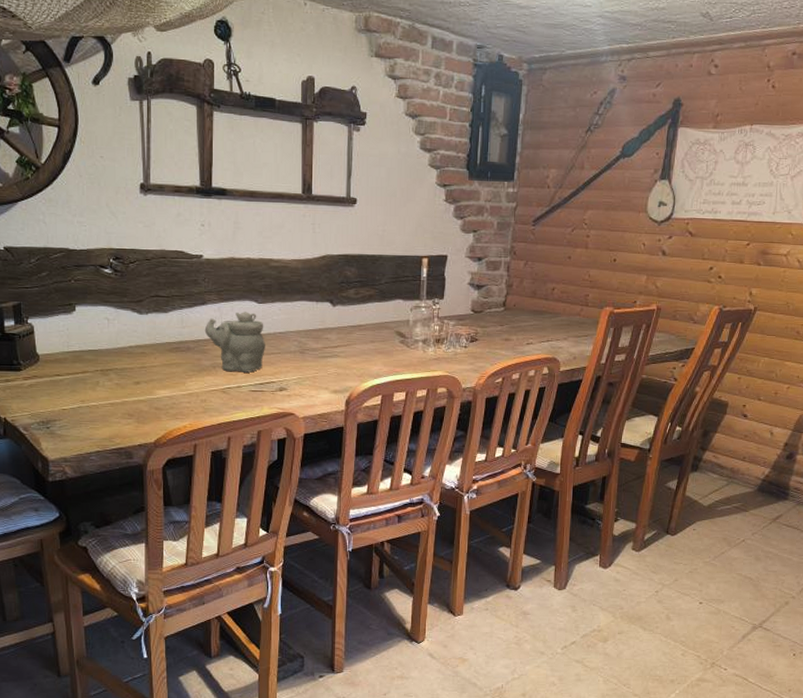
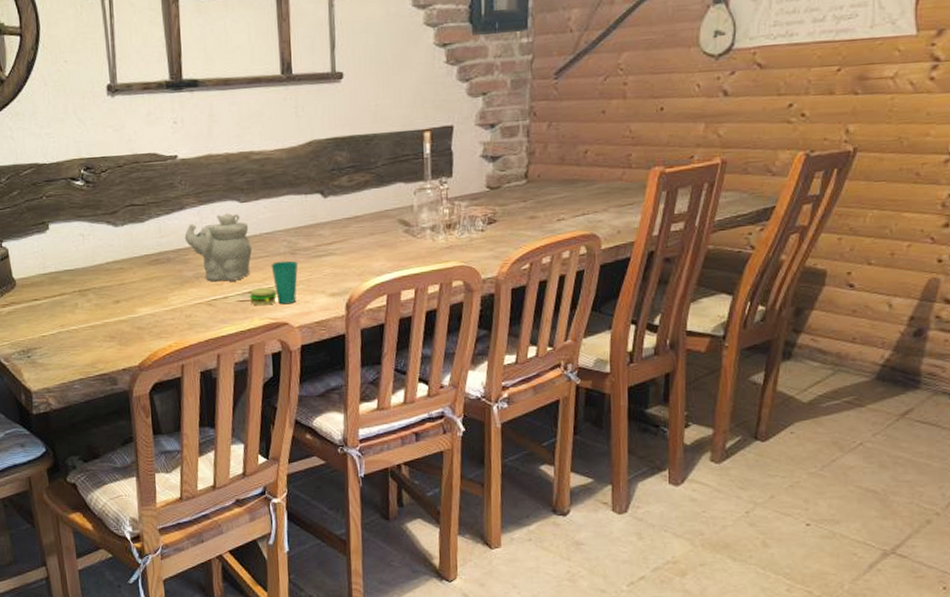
cup: none [260,358,307,397] -> present [249,260,298,306]

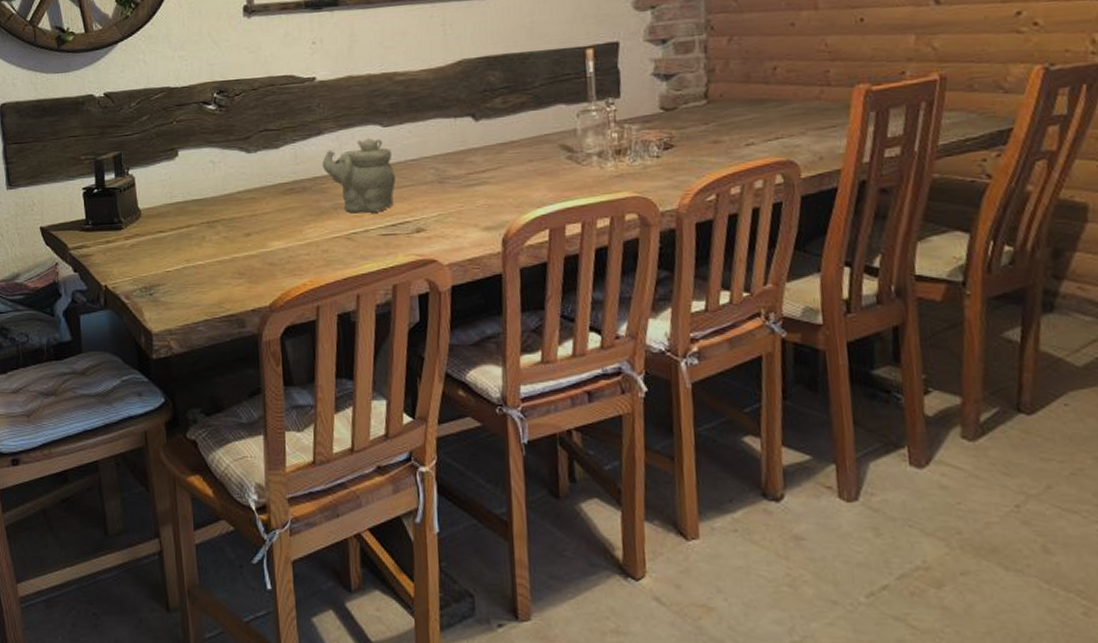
cup: present [249,260,298,306] -> none [392,190,448,241]

